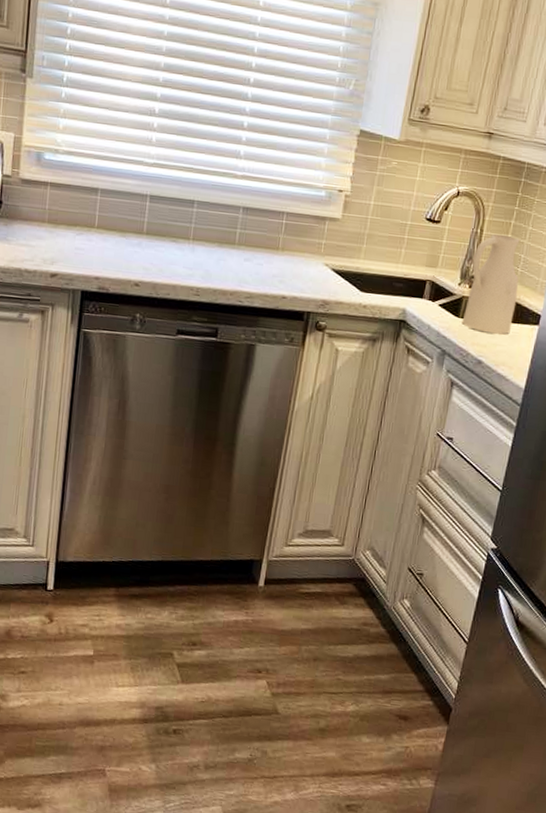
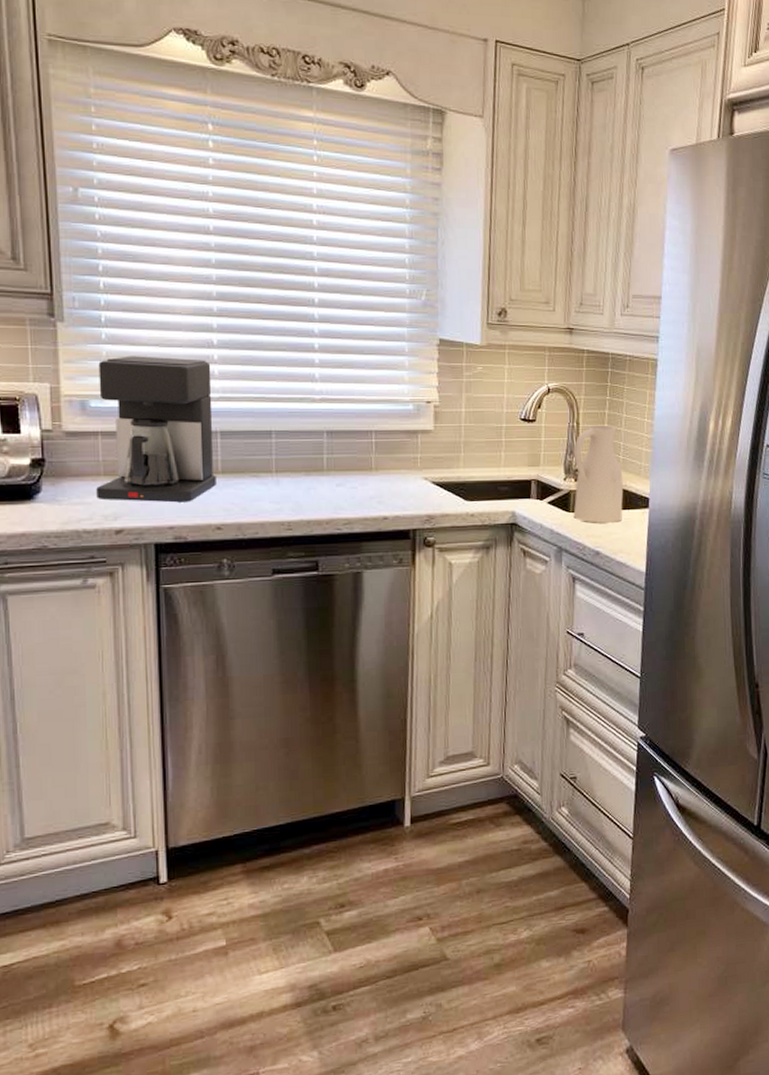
coffee maker: none [39,115,150,257] -> present [96,356,216,503]

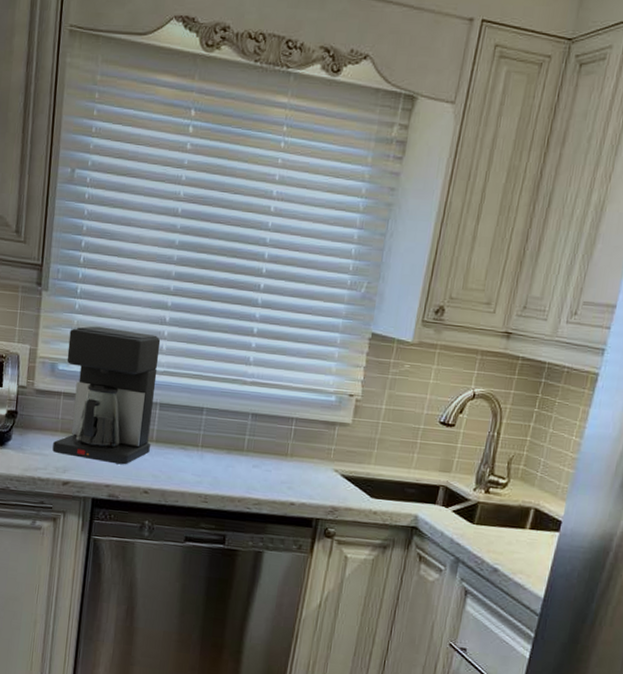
ceramic pitcher: present [573,425,624,523] -> none [477,437,539,542]

